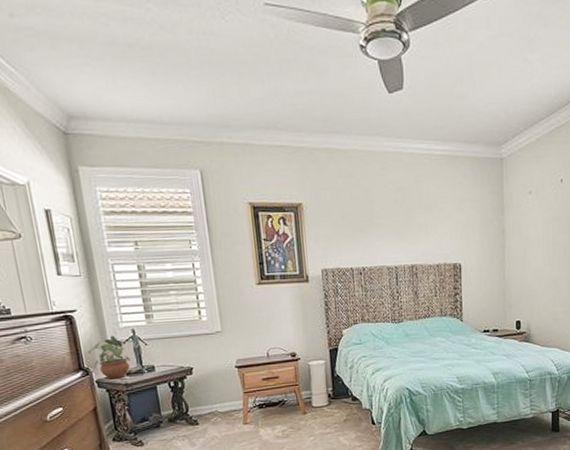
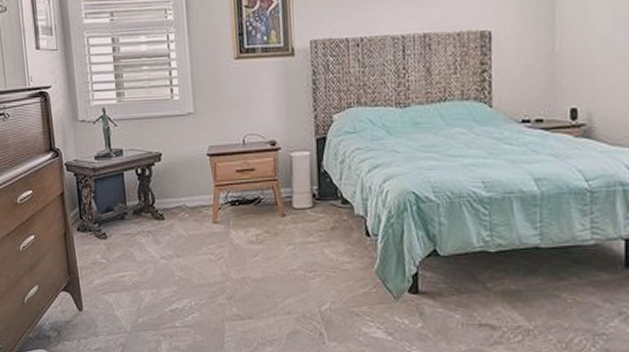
potted plant: present [87,335,131,380] -> none [59,114,100,163]

